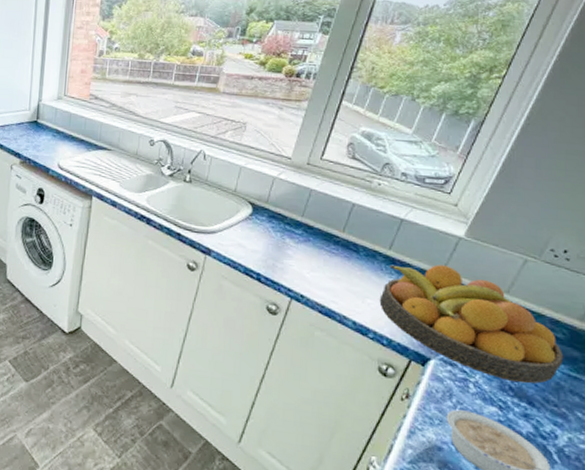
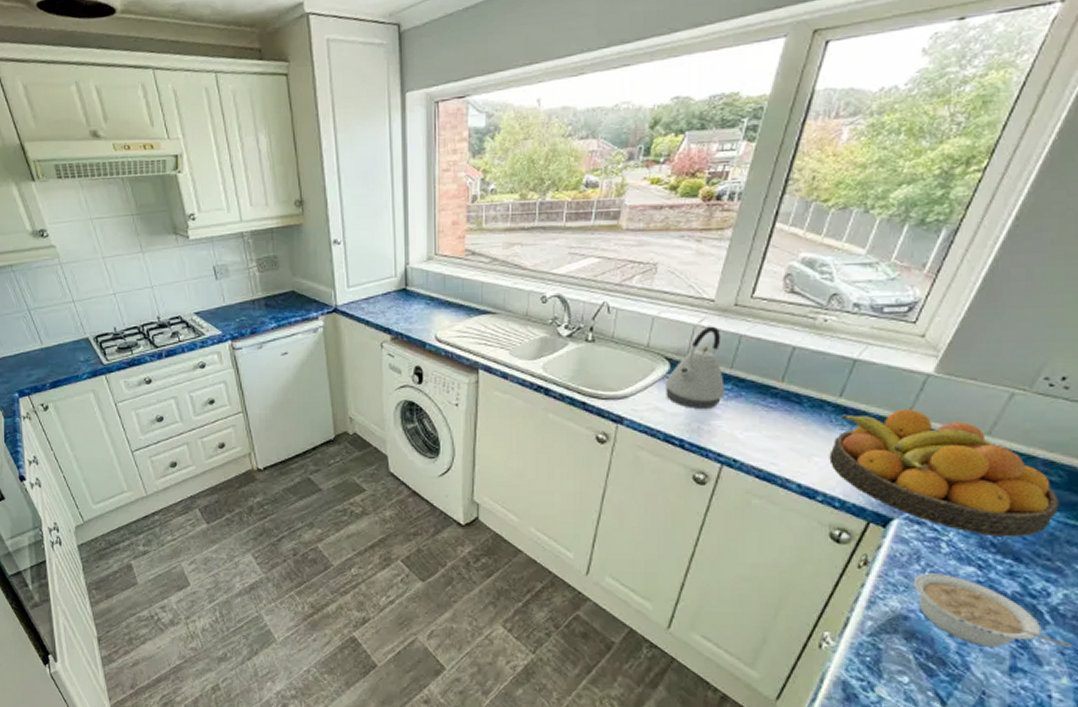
kettle: none [247,179,296,249] -> present [666,326,725,408]

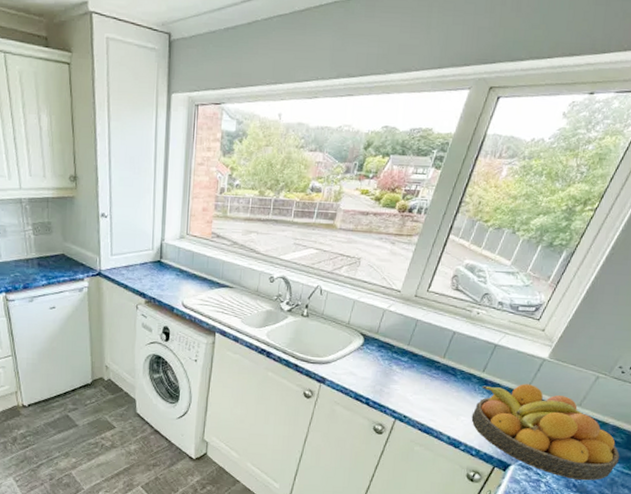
kettle: present [666,326,725,408] -> none [359,311,403,375]

